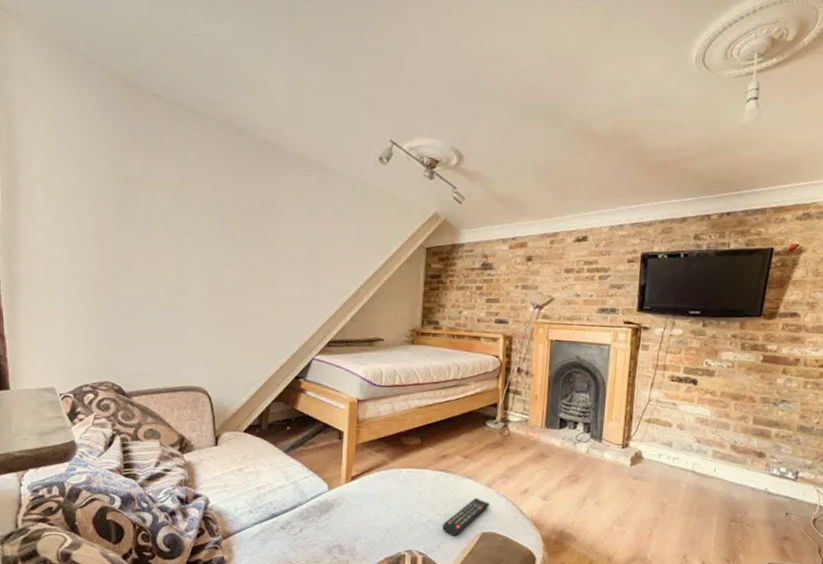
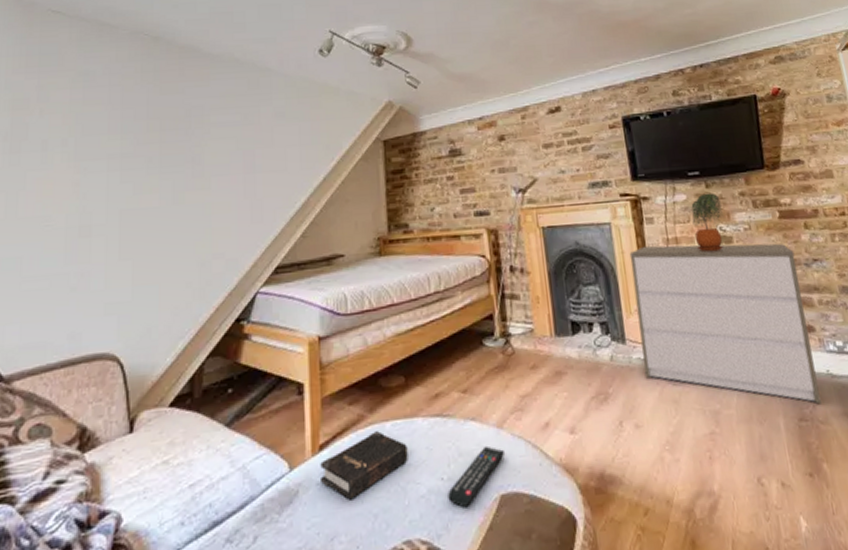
hardback book: none [350,474,417,517] -> present [320,431,408,501]
dresser: none [612,368,767,512] -> present [629,243,821,405]
potted plant: none [680,331,713,382] -> present [691,193,725,253]

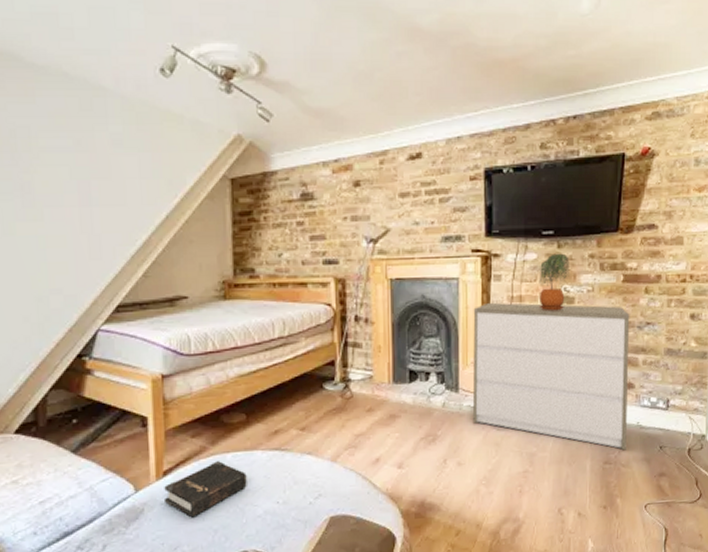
remote control: present [448,445,506,507] -> none [282,476,337,526]

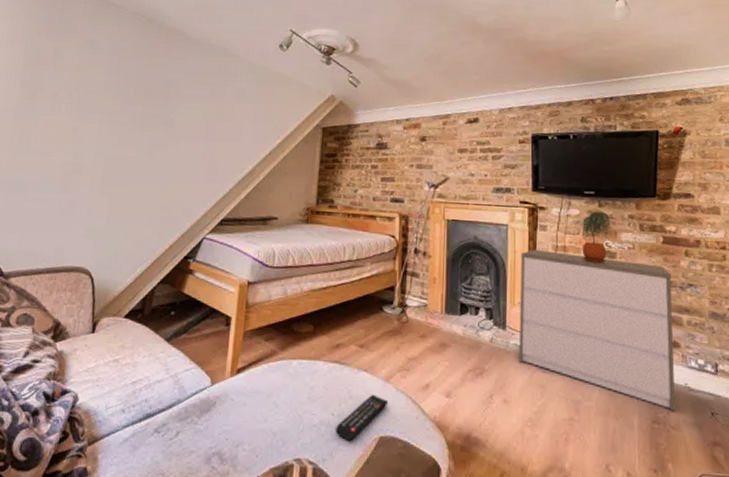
hardback book: present [164,461,247,518] -> none [235,366,308,418]
remote control: none [282,476,337,526] -> present [336,394,389,440]

